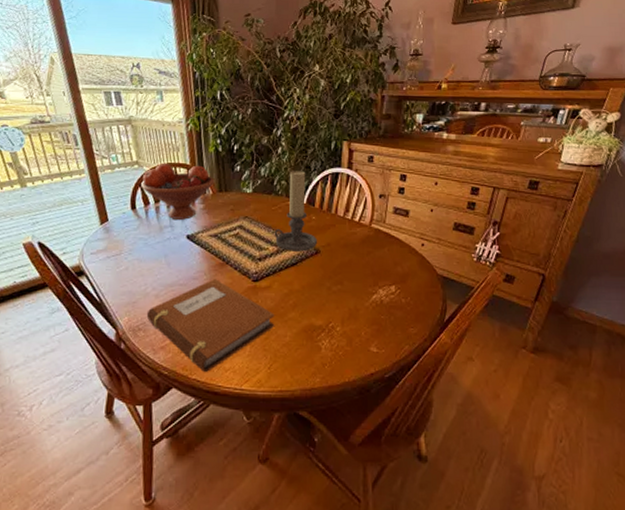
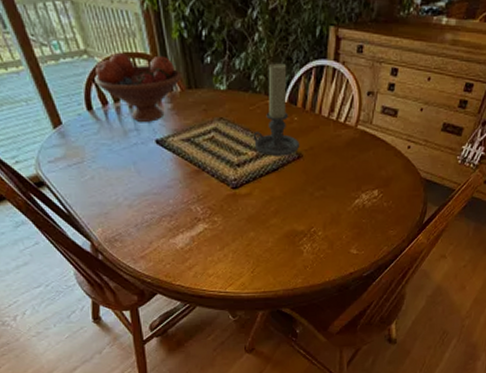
notebook: present [146,279,275,373] -> none [121,187,257,279]

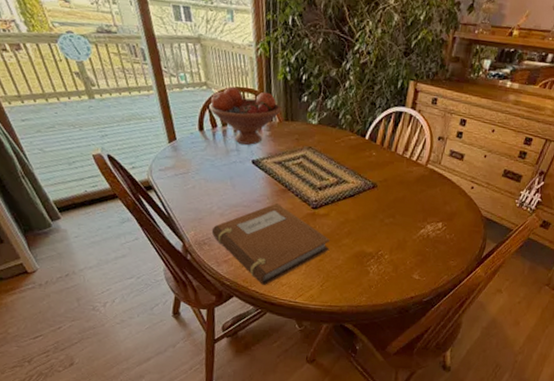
notebook: none [121,187,257,279] -> present [211,203,331,286]
candle holder: present [253,63,300,156] -> none [335,106,376,185]

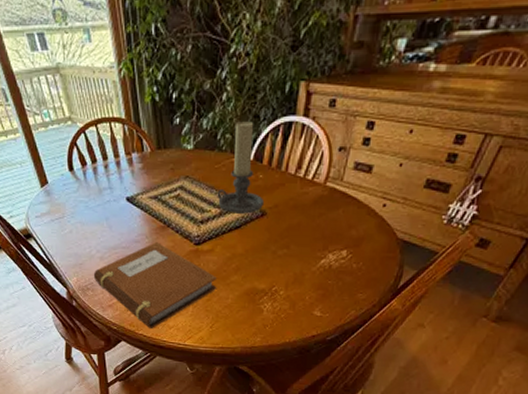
fruit bowl: present [209,87,282,145] -> none [76,119,153,181]
candle holder: none [335,106,376,185] -> present [217,121,265,214]

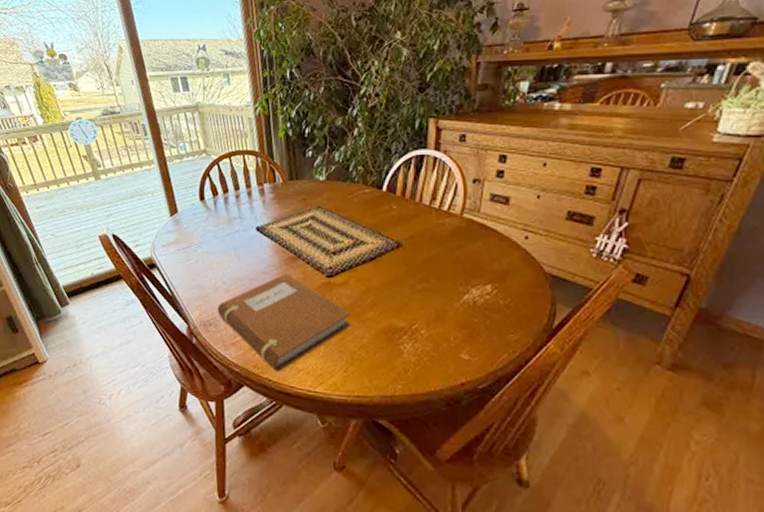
candle holder: present [217,121,265,214] -> none [350,154,400,245]

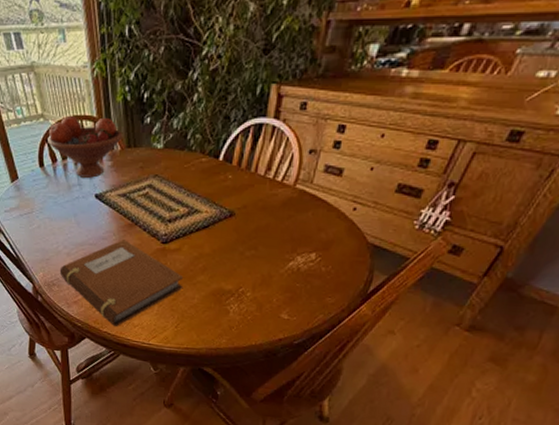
fruit bowl: none [209,151,285,211] -> present [48,116,123,178]

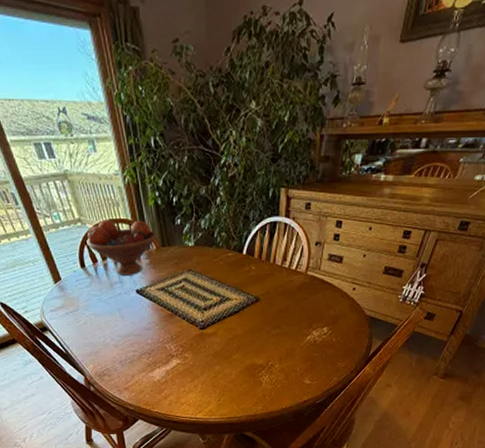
notebook: present [59,240,184,327] -> none [109,329,222,407]

